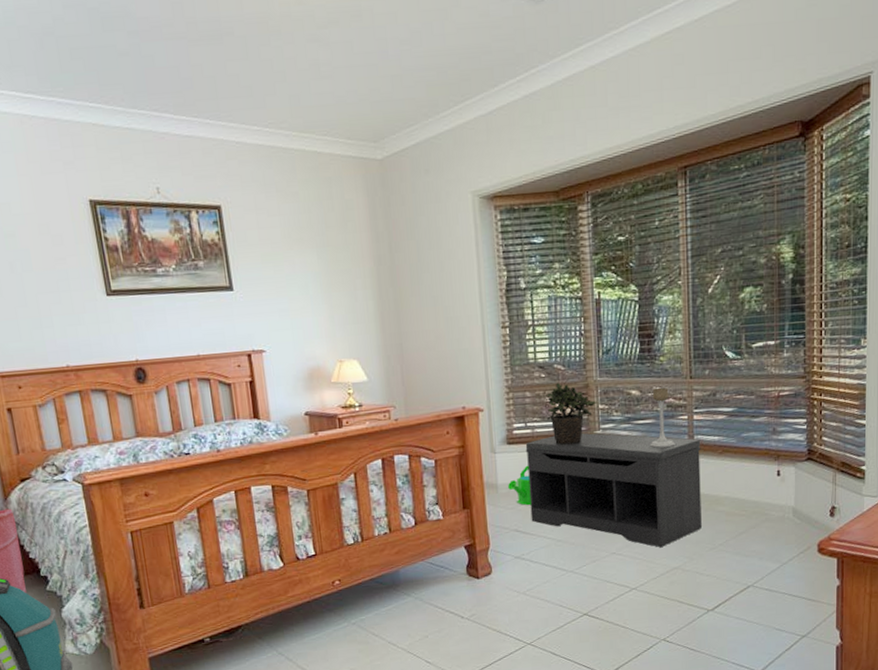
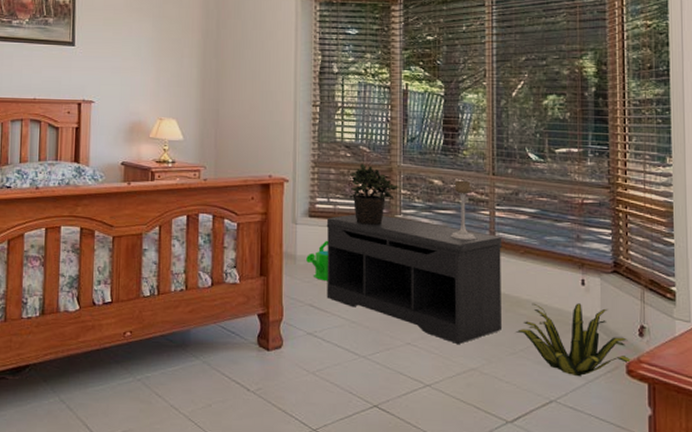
decorative plant: none [715,493,822,561] -> present [516,303,631,377]

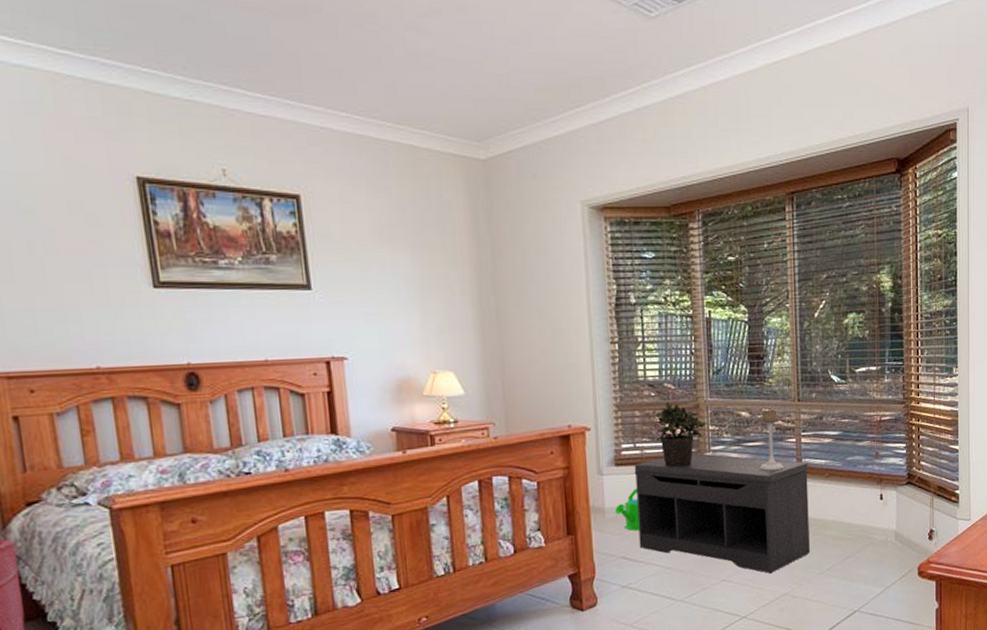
decorative plant: present [516,303,631,377] -> none [823,517,922,585]

